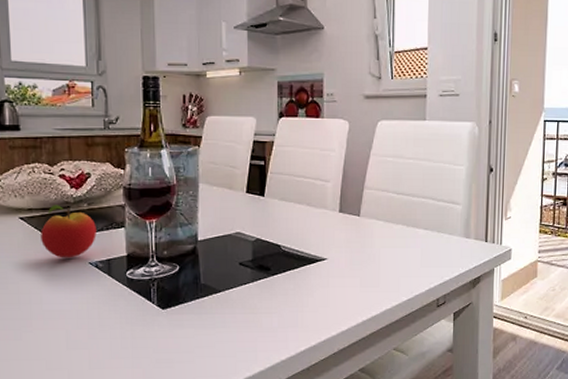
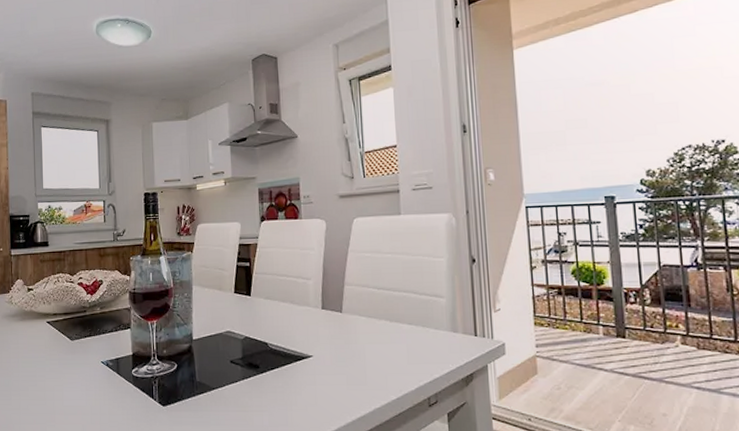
apple: present [41,205,96,258] -> none [63,309,107,358]

